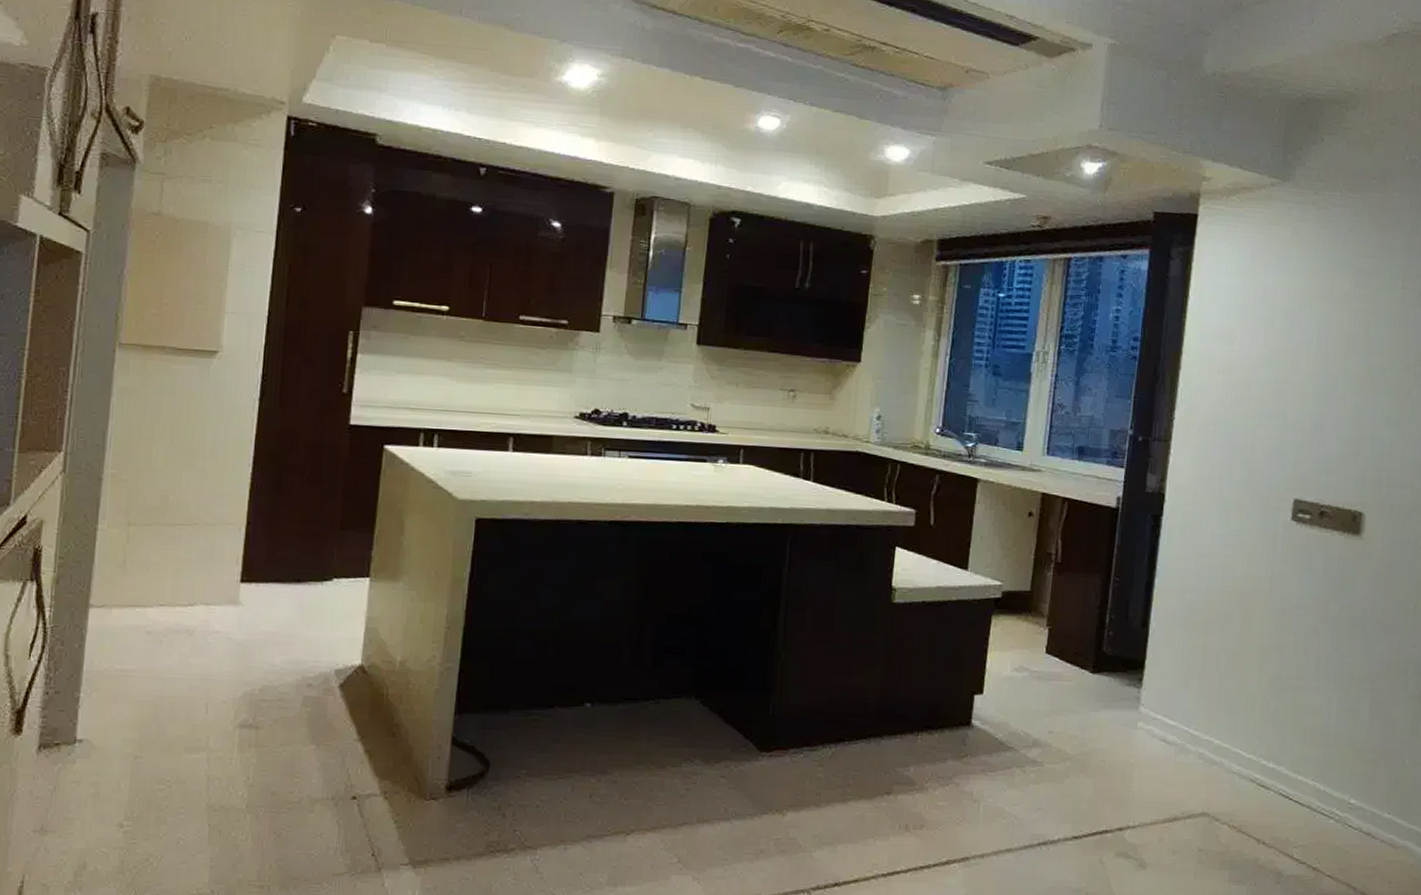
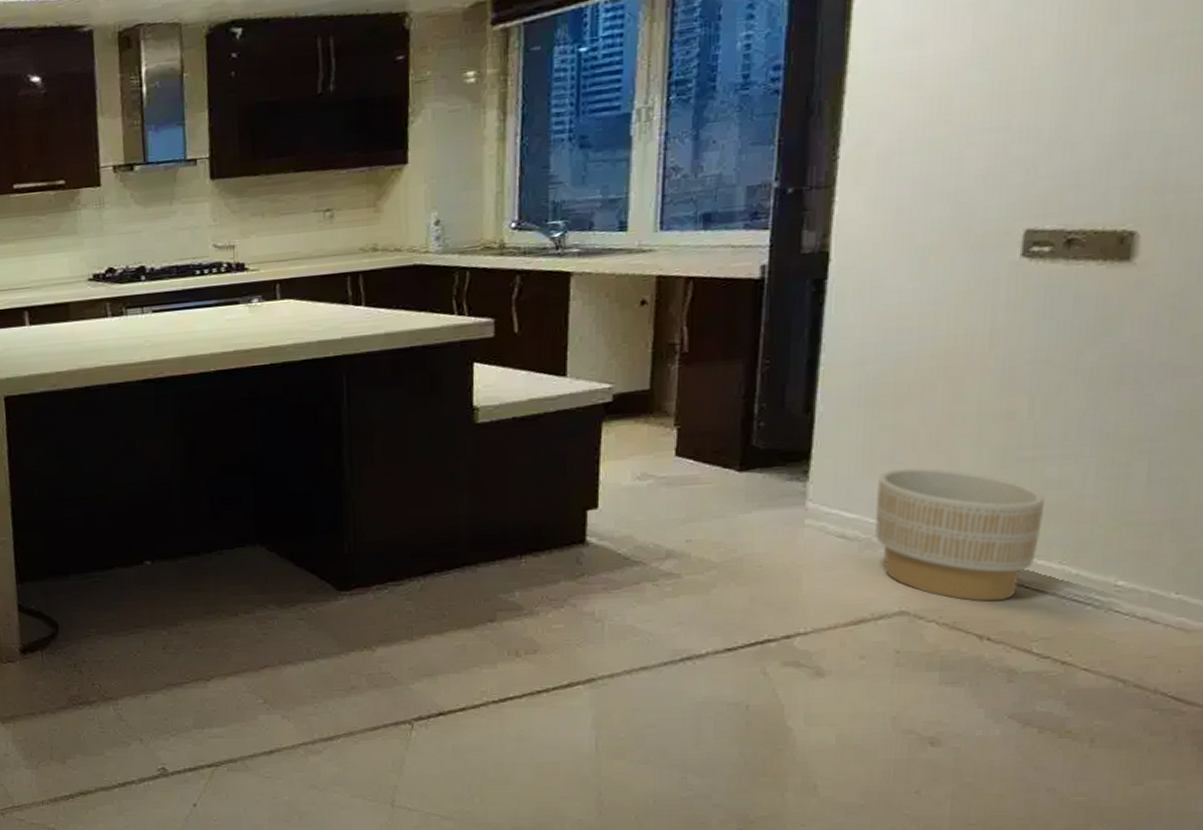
planter: none [1187,685,1304,810] -> present [874,468,1046,602]

